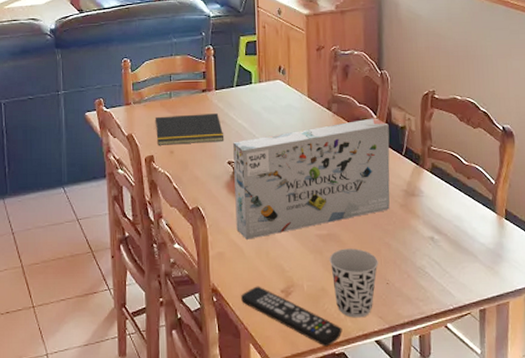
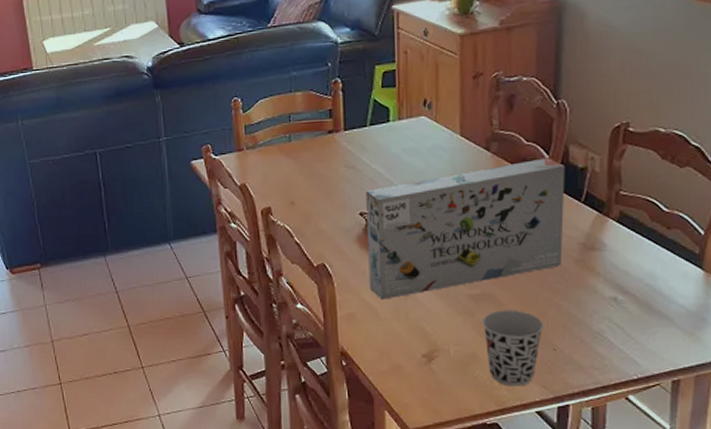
notepad: present [154,113,223,145] -> none [271,158,354,196]
remote control: present [240,286,343,347] -> none [374,350,496,417]

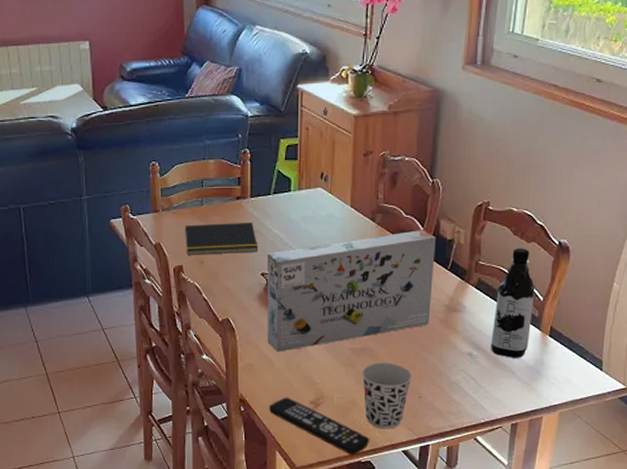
notepad: none [271,158,354,196] -> present [184,223,257,255]
remote control: none [374,350,496,417] -> present [268,397,370,456]
water bottle: none [641,174,693,303] -> present [491,248,535,358]

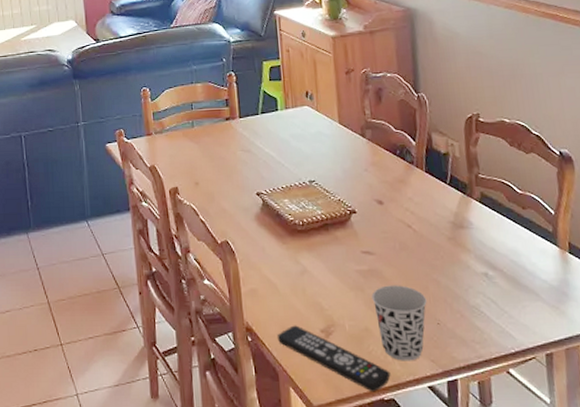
notepad: present [184,223,257,255] -> none [177,142,251,177]
toy set box: present [267,230,436,352] -> none [261,144,436,275]
water bottle: present [491,248,535,358] -> none [502,159,548,278]

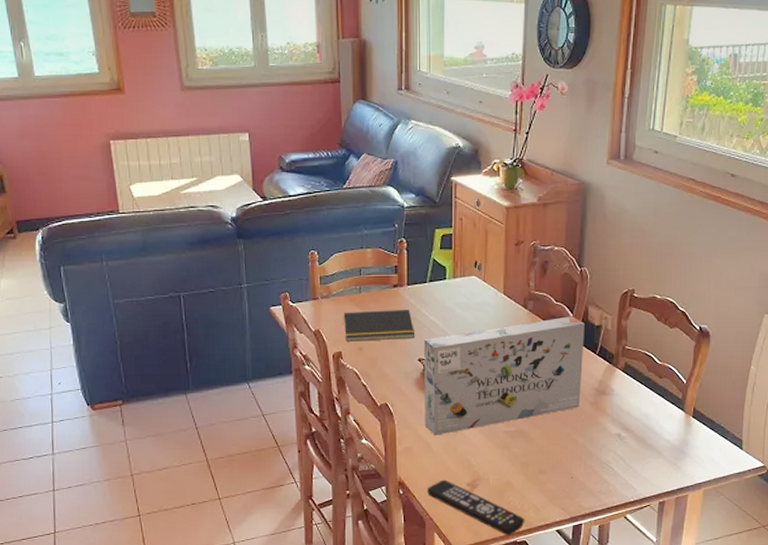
notepad: none [177,142,251,177] -> present [343,310,414,342]
toy set box: none [261,144,436,275] -> present [424,316,585,435]
cup: present [371,285,427,361] -> none [516,444,564,509]

